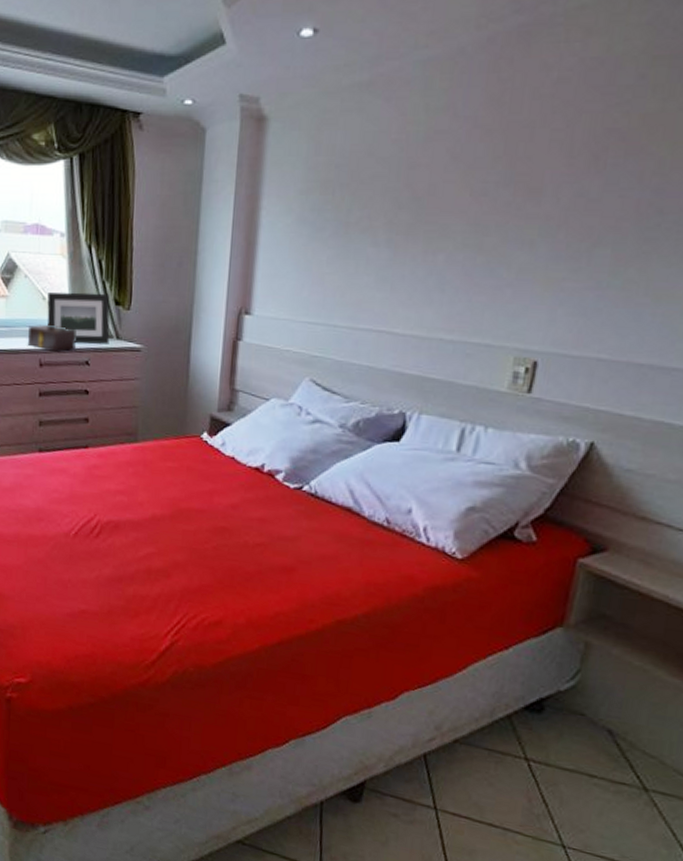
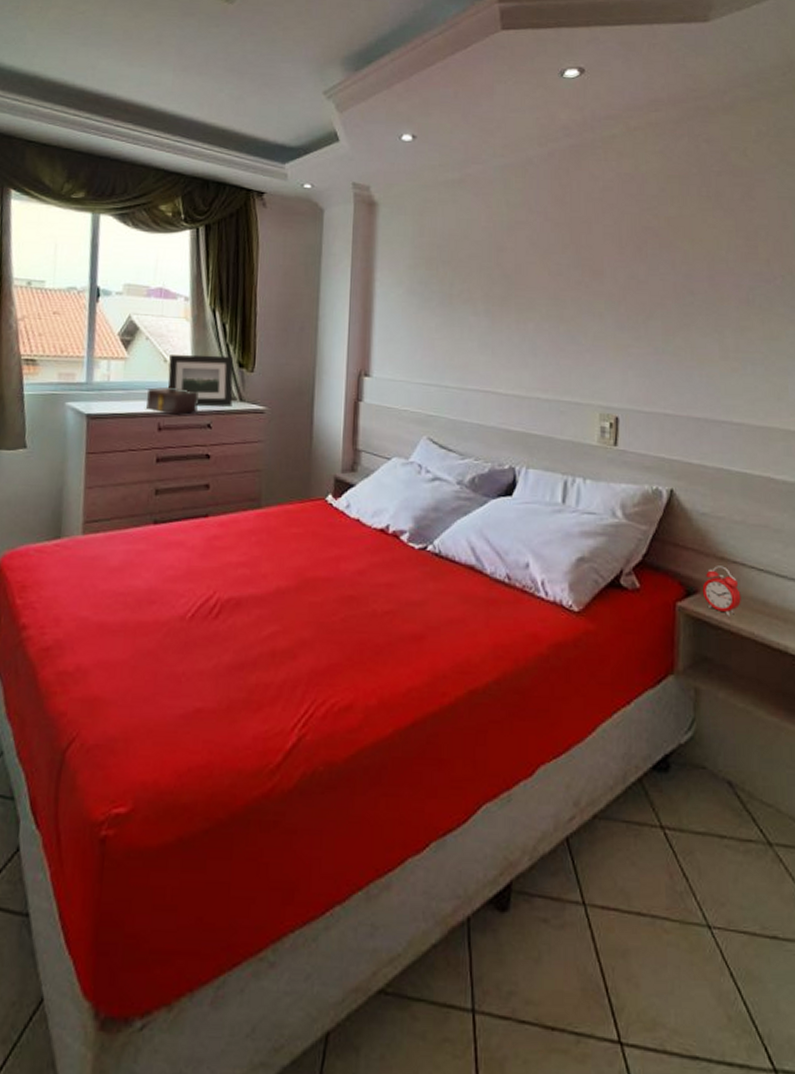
alarm clock: none [611,525,660,577] -> present [702,566,741,616]

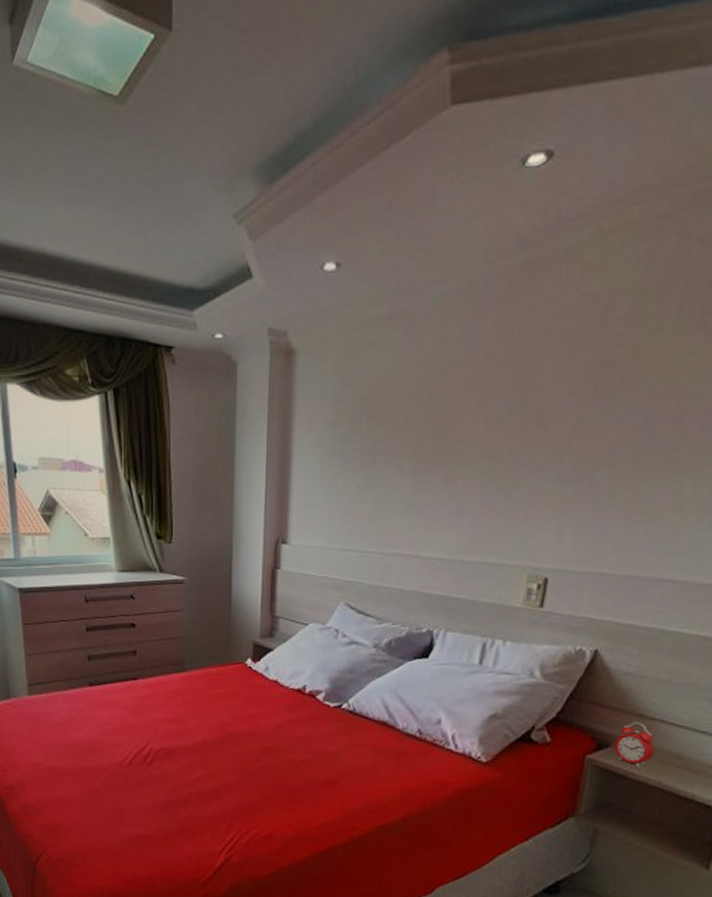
jewelry box: present [146,386,199,416] -> none [72,560,120,588]
picture frame: present [167,354,233,407] -> none [90,527,153,579]

